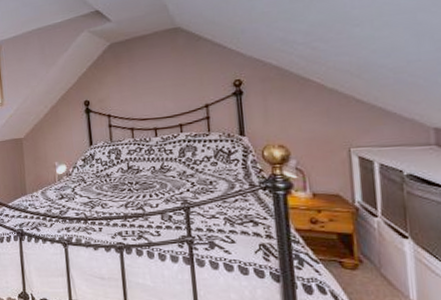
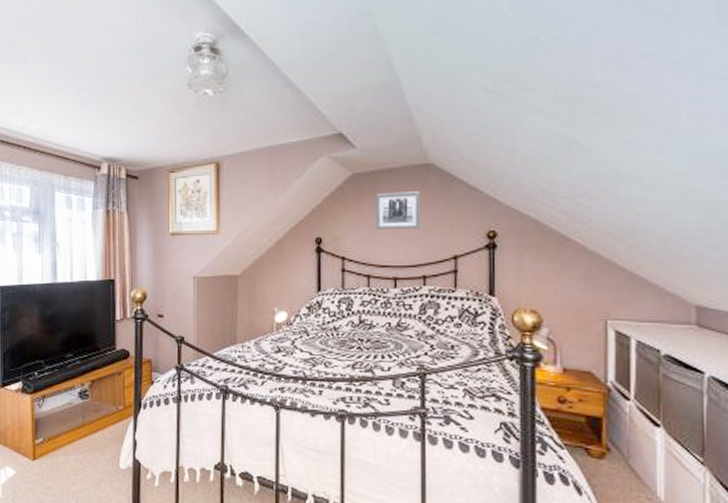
wall art: none [133,52,173,88] -> present [375,191,420,229]

